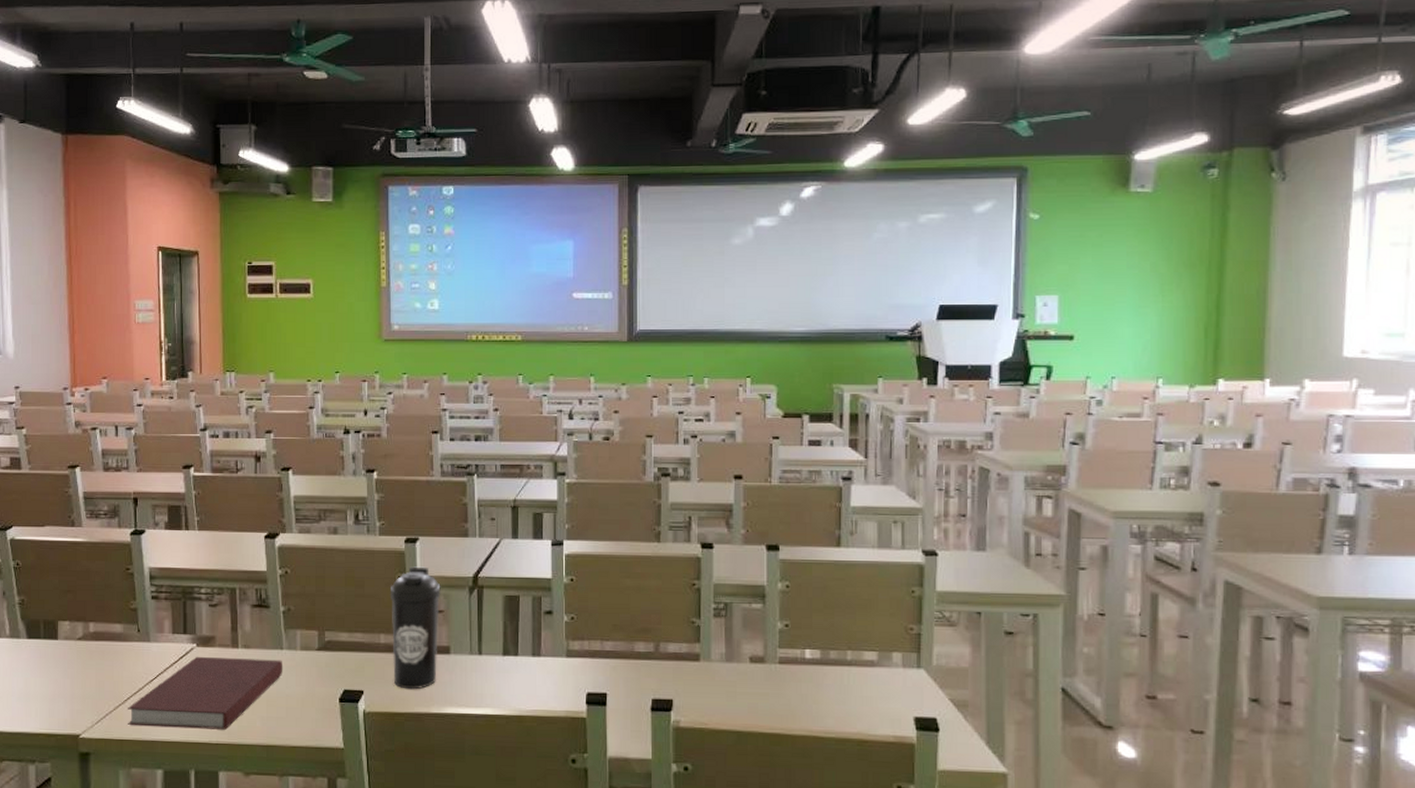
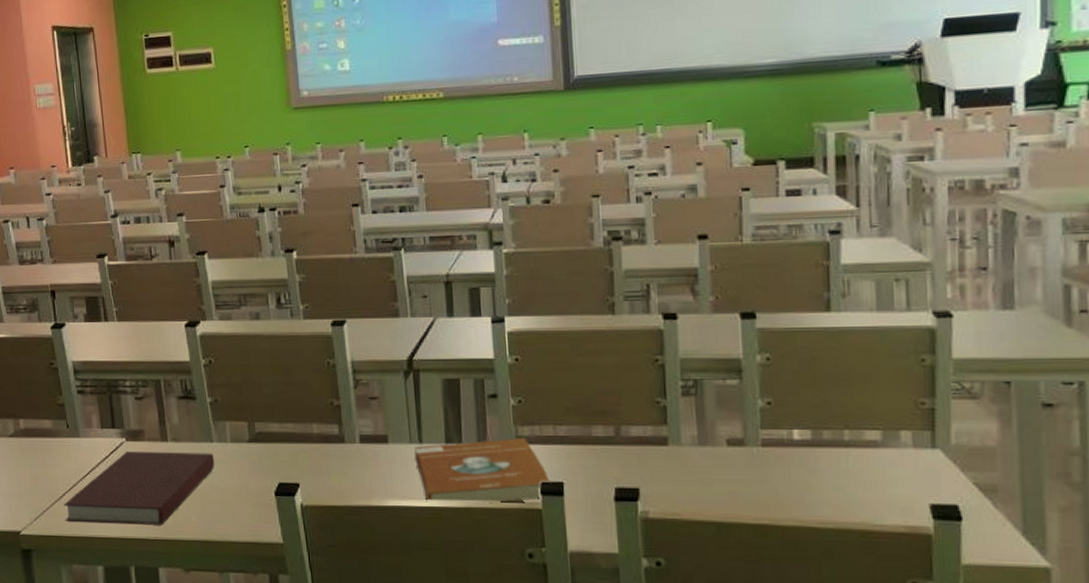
water bottle: present [389,566,441,690] -> none [319,351,375,482]
book: none [474,652,596,712] -> present [414,438,552,504]

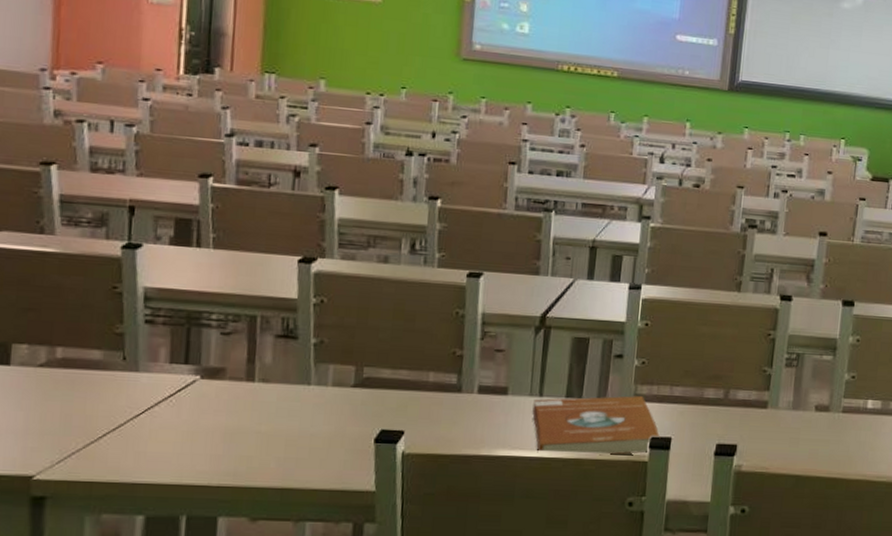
notebook: present [64,450,215,525] -> none [101,389,310,471]

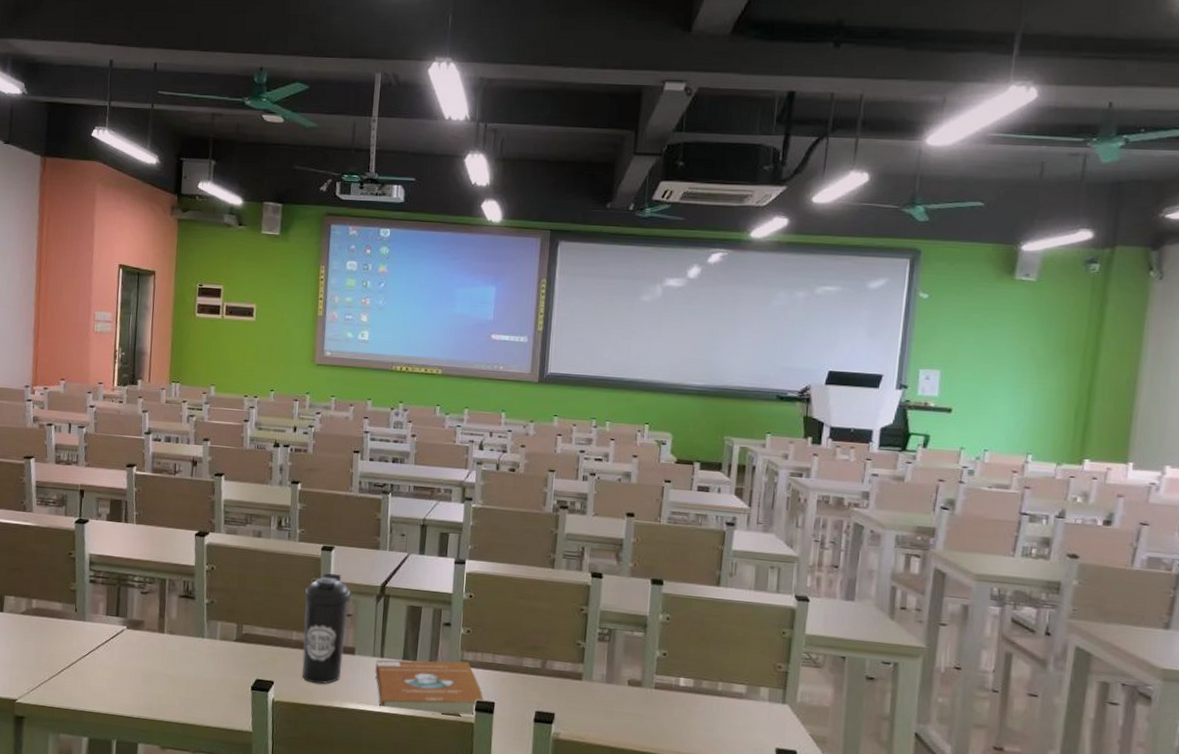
water bottle: none [440,302,504,431] -> present [302,572,351,684]

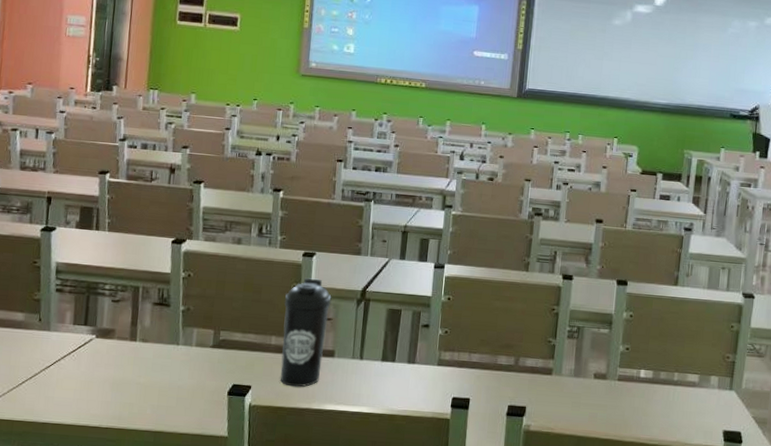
book: present [375,659,485,715] -> none [354,360,461,413]

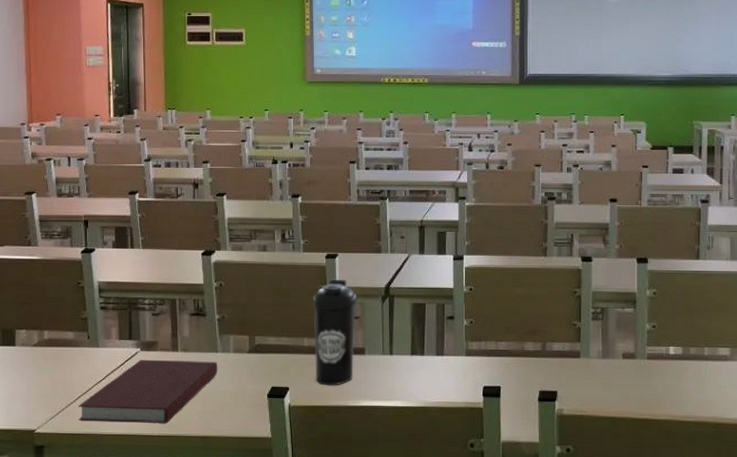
notebook: none [20,346,178,416] -> present [79,359,218,423]

